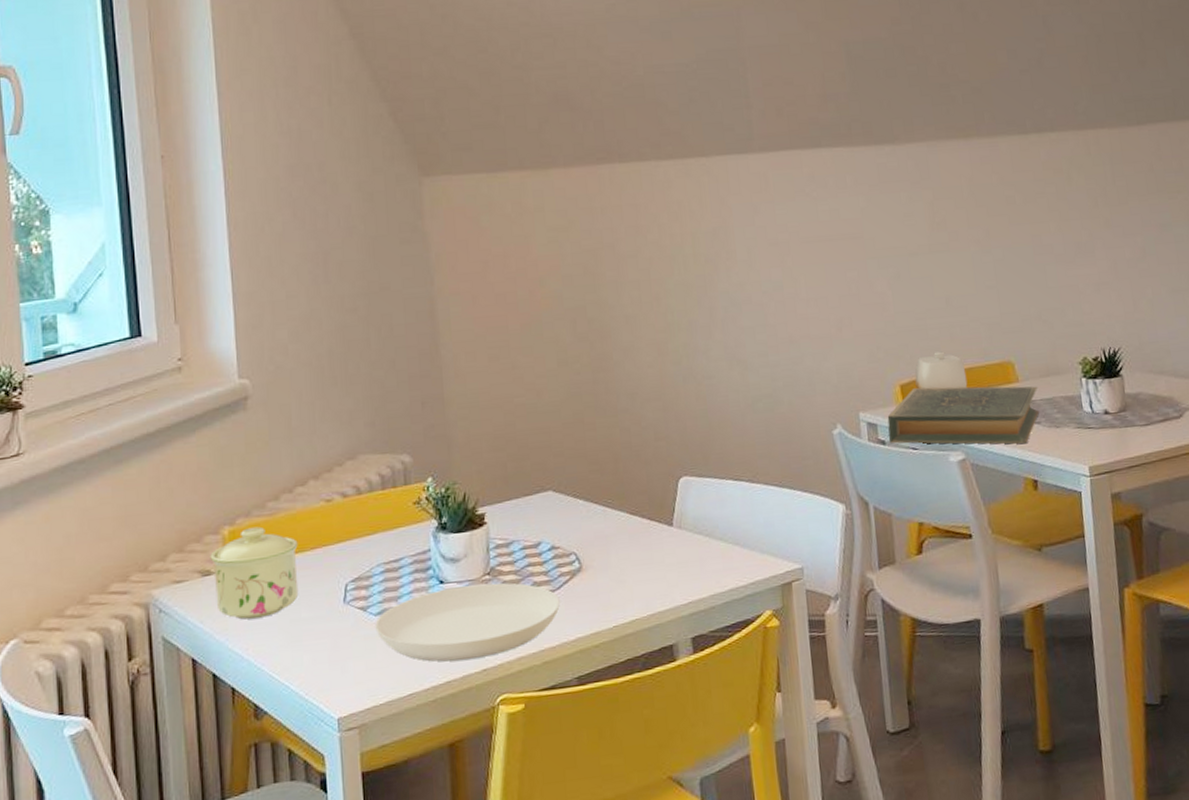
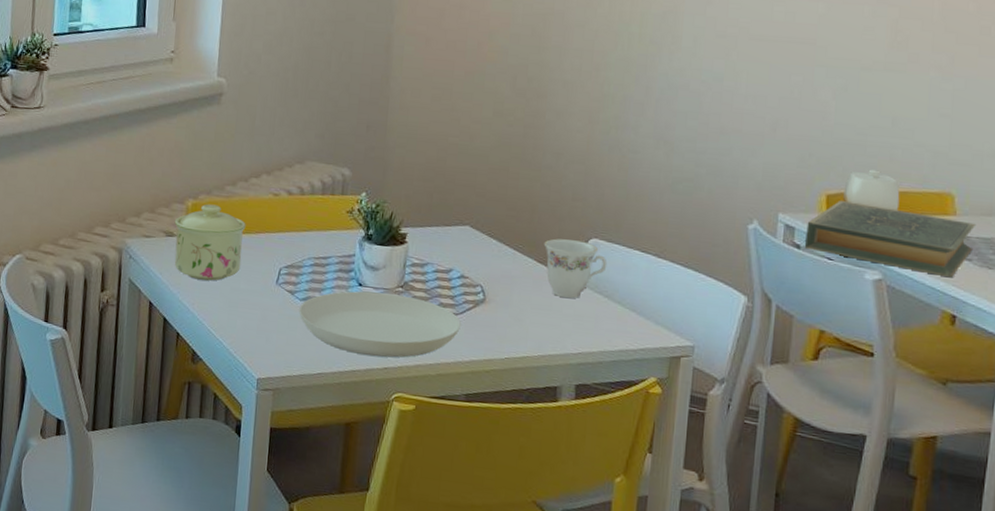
teacup: none [633,482,703,547] -> present [544,238,608,299]

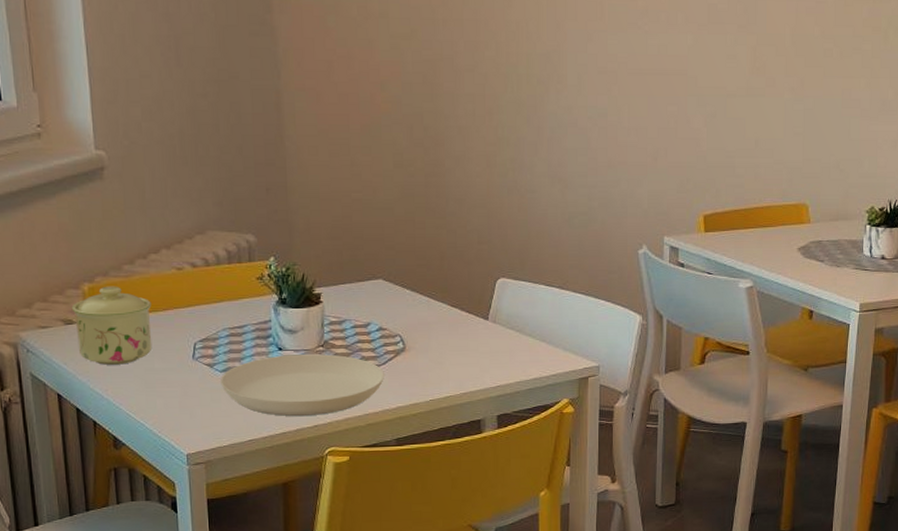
teacup: present [544,238,608,299] -> none [455,282,516,337]
hardback book: present [804,201,977,278] -> none [687,220,827,278]
sugar bowl: present [843,169,900,212] -> none [718,189,764,225]

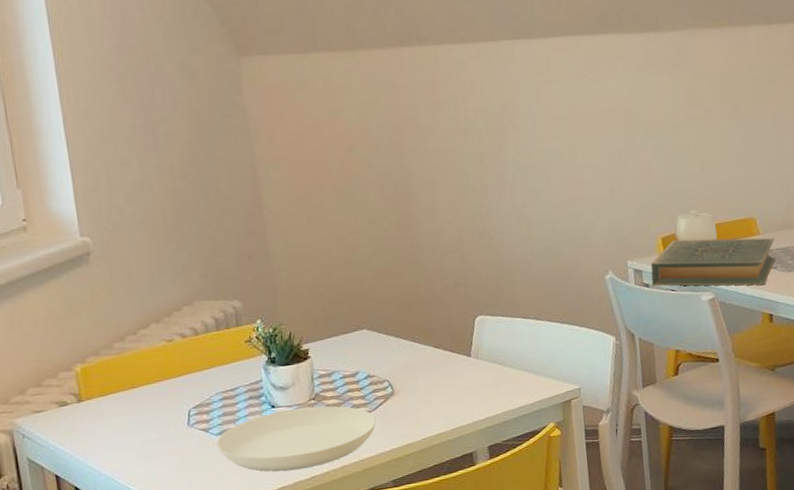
sugar bowl: present [71,286,152,365] -> none [65,363,148,442]
hardback book: none [687,220,827,278] -> present [651,238,776,287]
sugar bowl: none [718,189,764,225] -> present [674,209,718,242]

